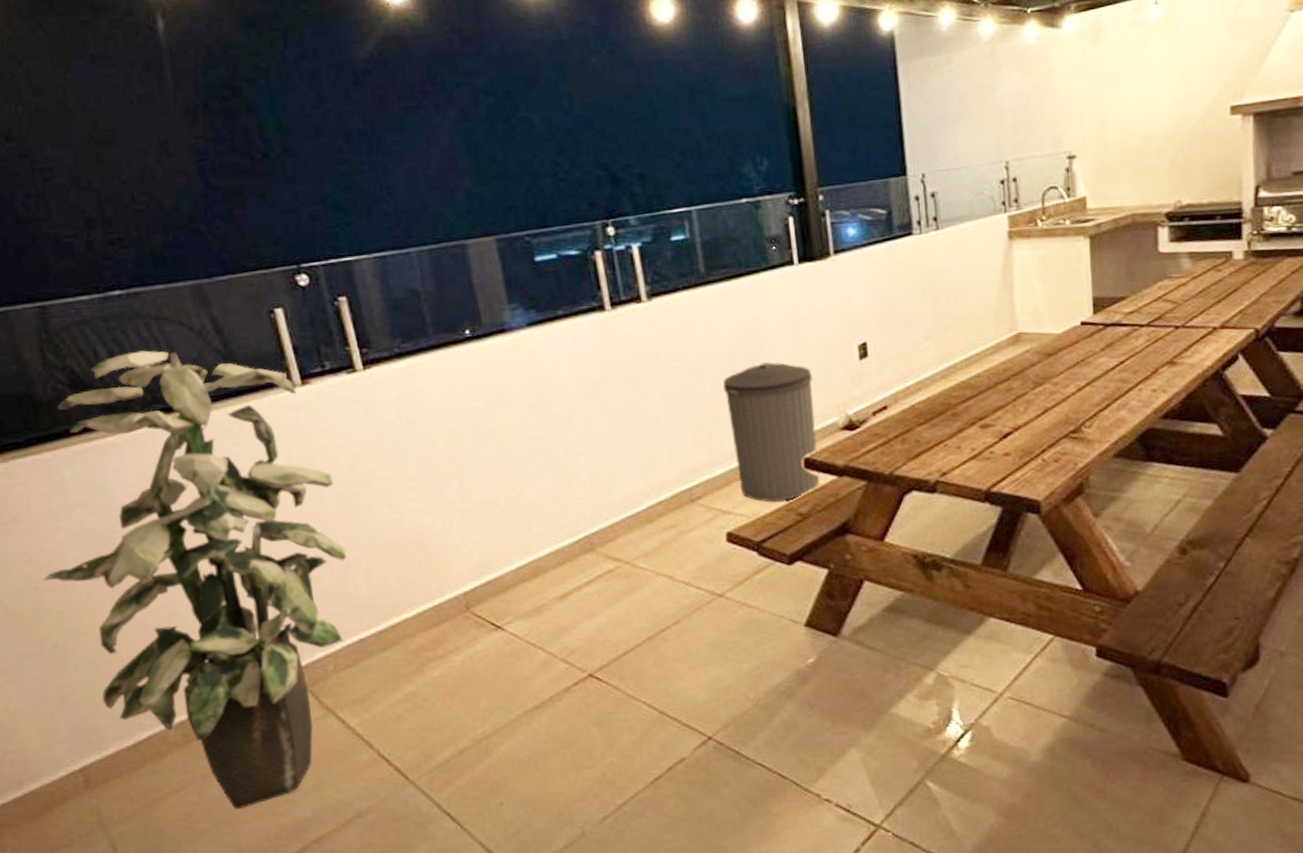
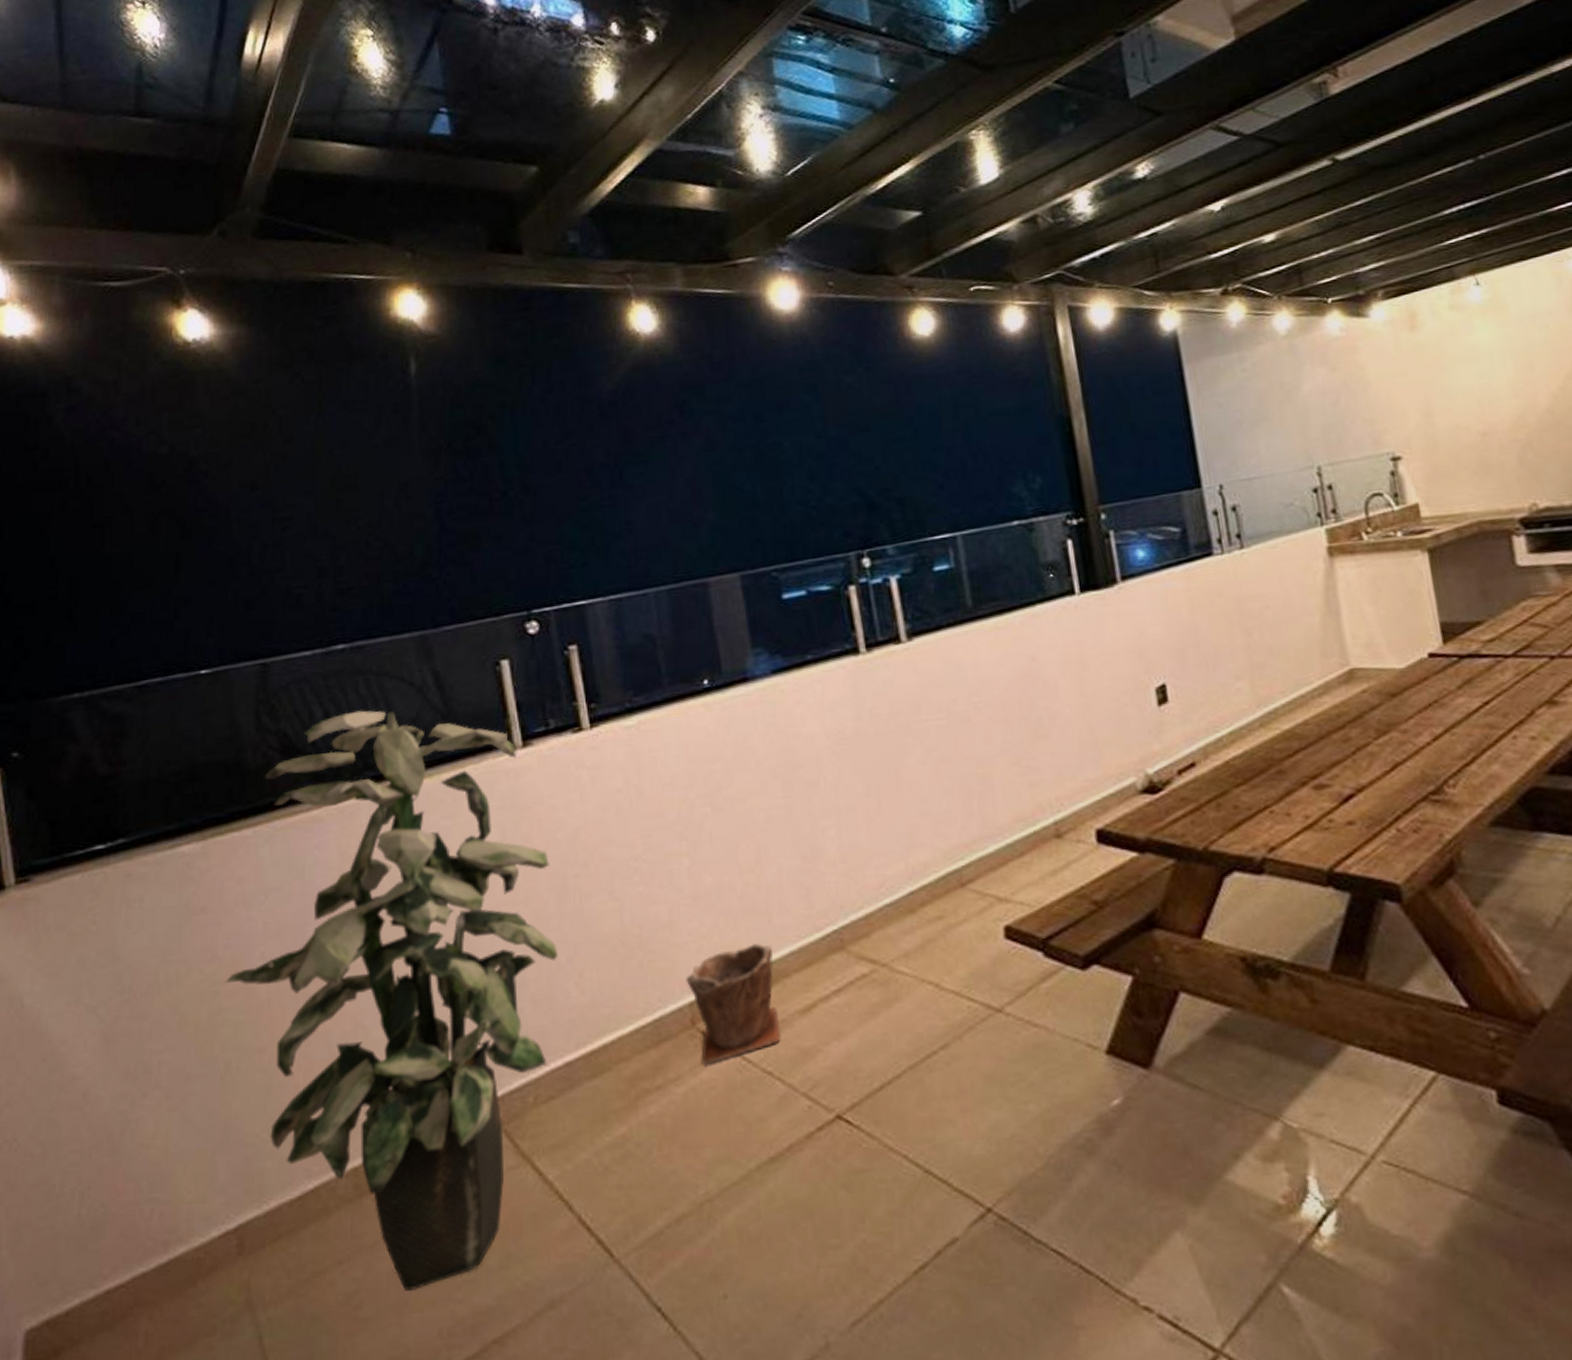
plant pot: none [460,546,542,639] -> present [686,943,781,1065]
trash can: present [723,362,820,502] -> none [996,710,1117,887]

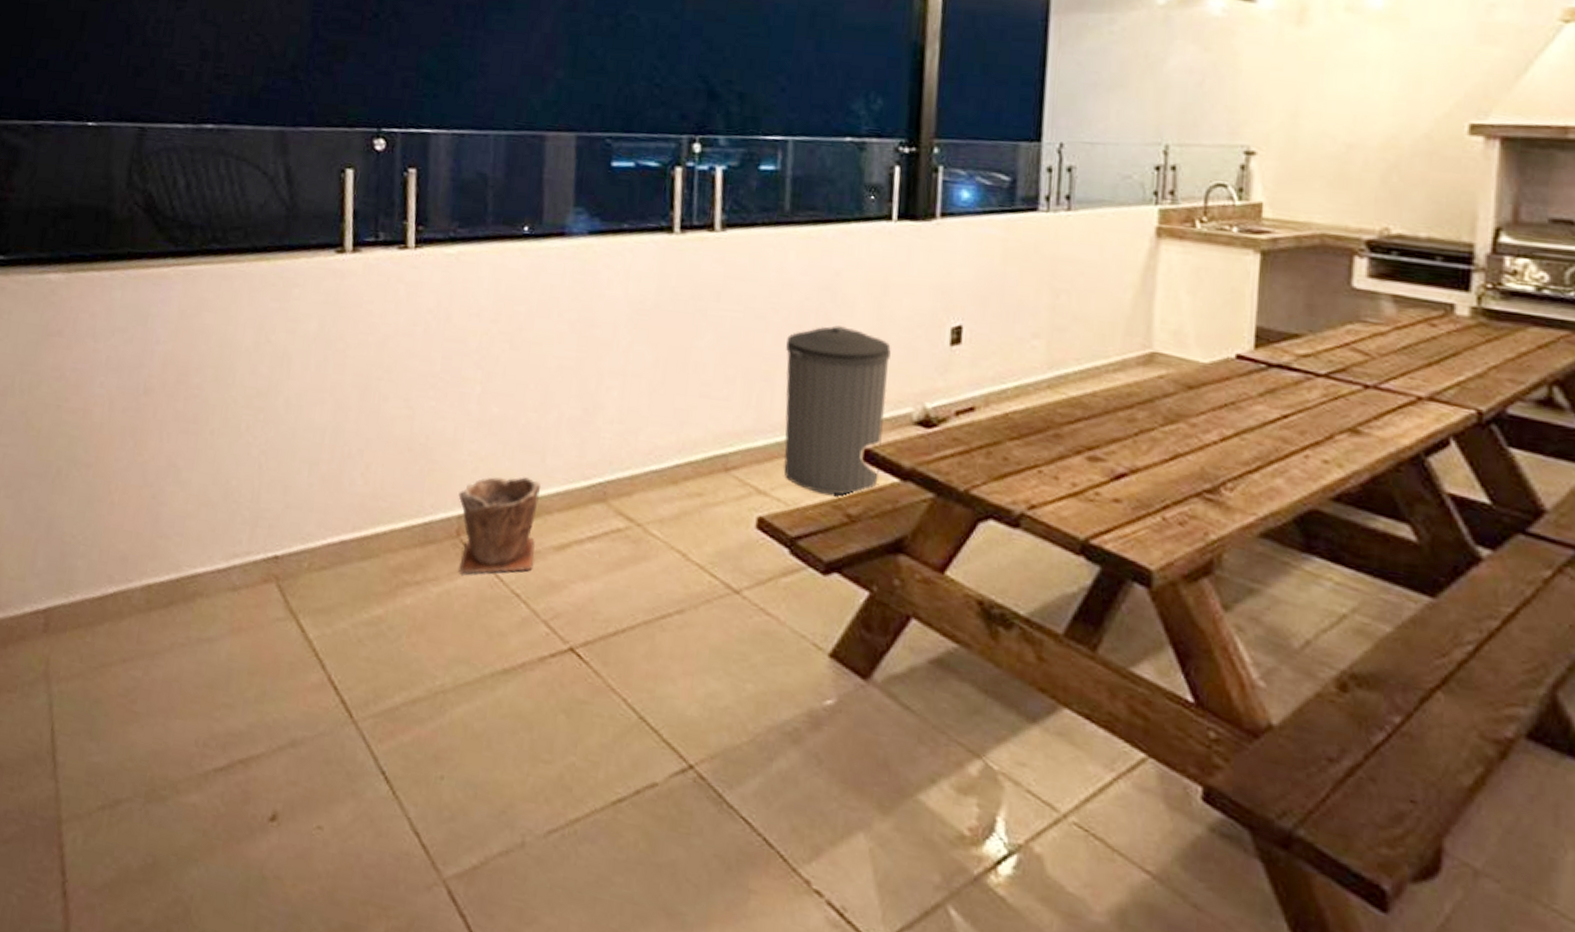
indoor plant: present [225,710,559,1291] -> none [67,187,358,701]
trash can: none [996,710,1117,887] -> present [783,325,891,495]

